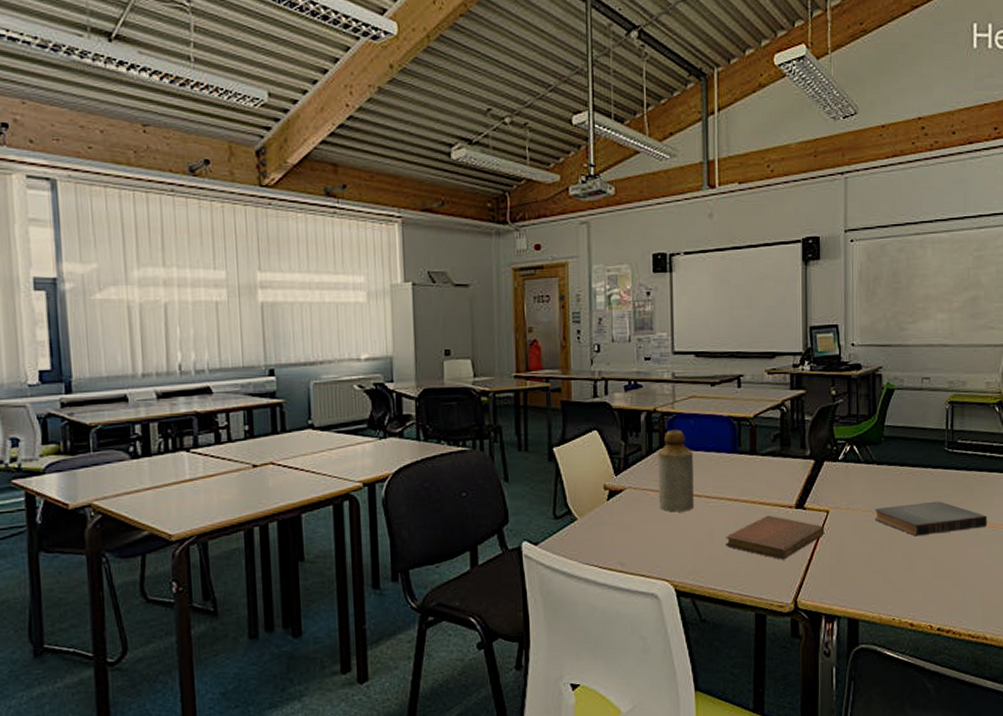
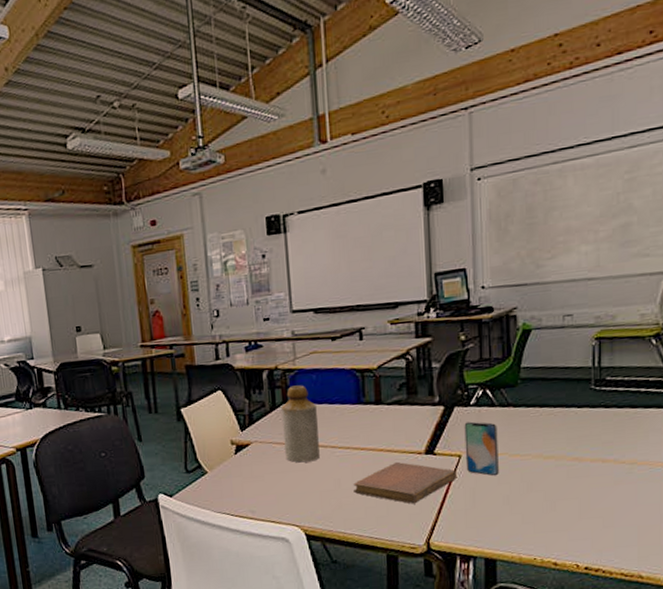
smartphone: none [832,477,863,534] -> present [464,421,499,477]
book: present [874,501,988,537] -> none [511,440,643,477]

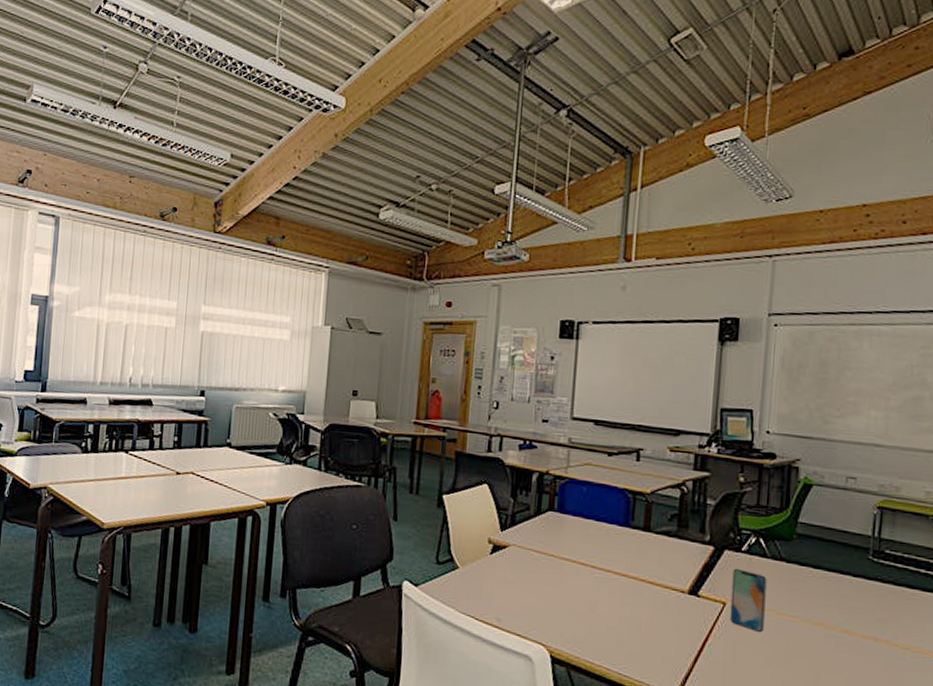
bottle: present [282,385,320,463] -> none [542,494,582,578]
notebook: present [353,461,458,504] -> none [608,596,720,646]

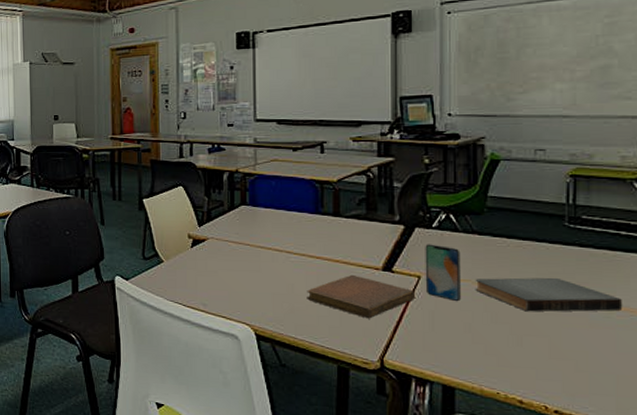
notebook: none [608,596,720,646] -> present [307,274,416,319]
book: none [778,609,917,652] -> present [475,277,623,312]

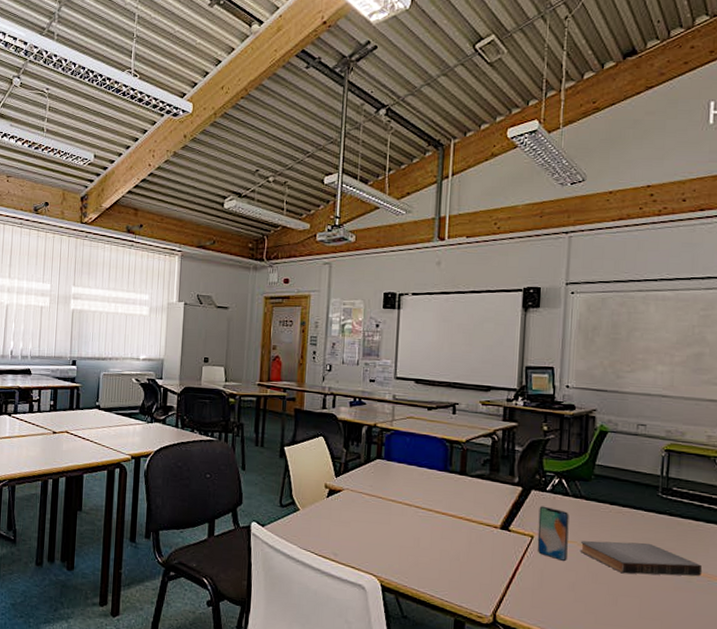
notebook: present [307,274,416,319] -> none [431,531,529,575]

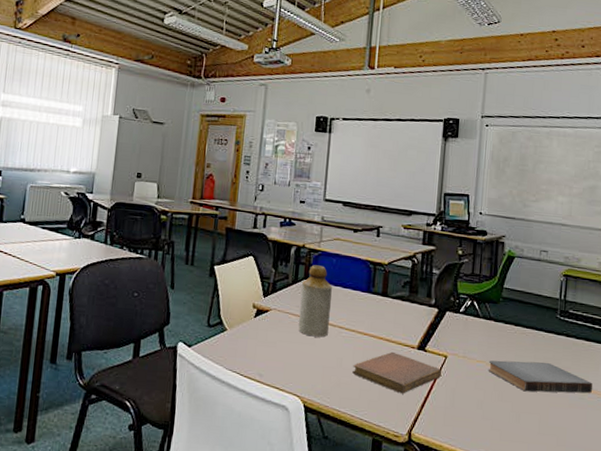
bottle: none [372,444,407,517] -> present [298,265,332,338]
notebook: none [431,531,529,575] -> present [352,351,442,394]
smartphone: present [537,506,569,562] -> none [450,327,480,381]

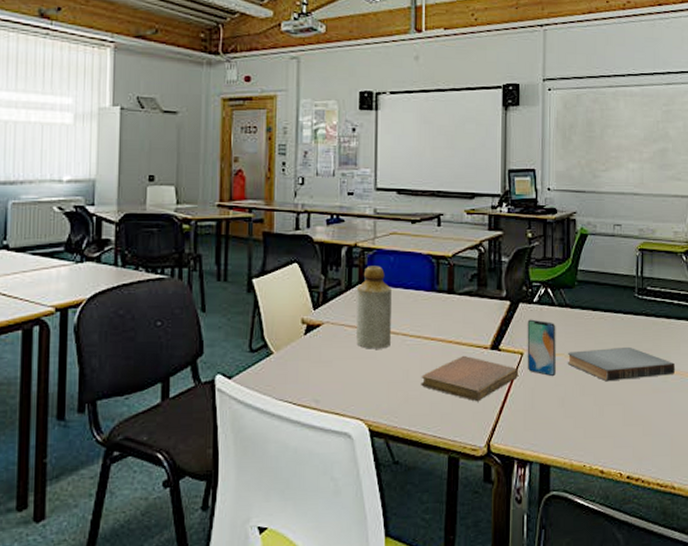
smartphone: none [450,327,480,381] -> present [527,319,556,377]

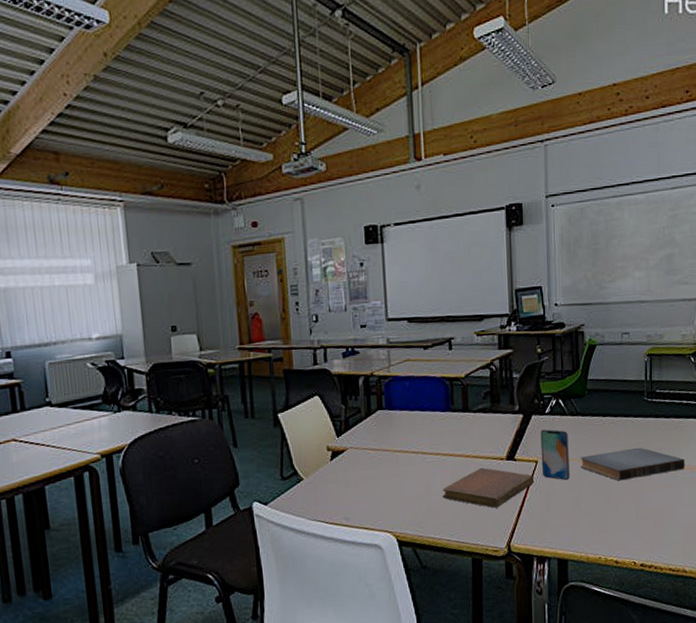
bottle: present [356,266,391,349] -> none [376,392,412,469]

